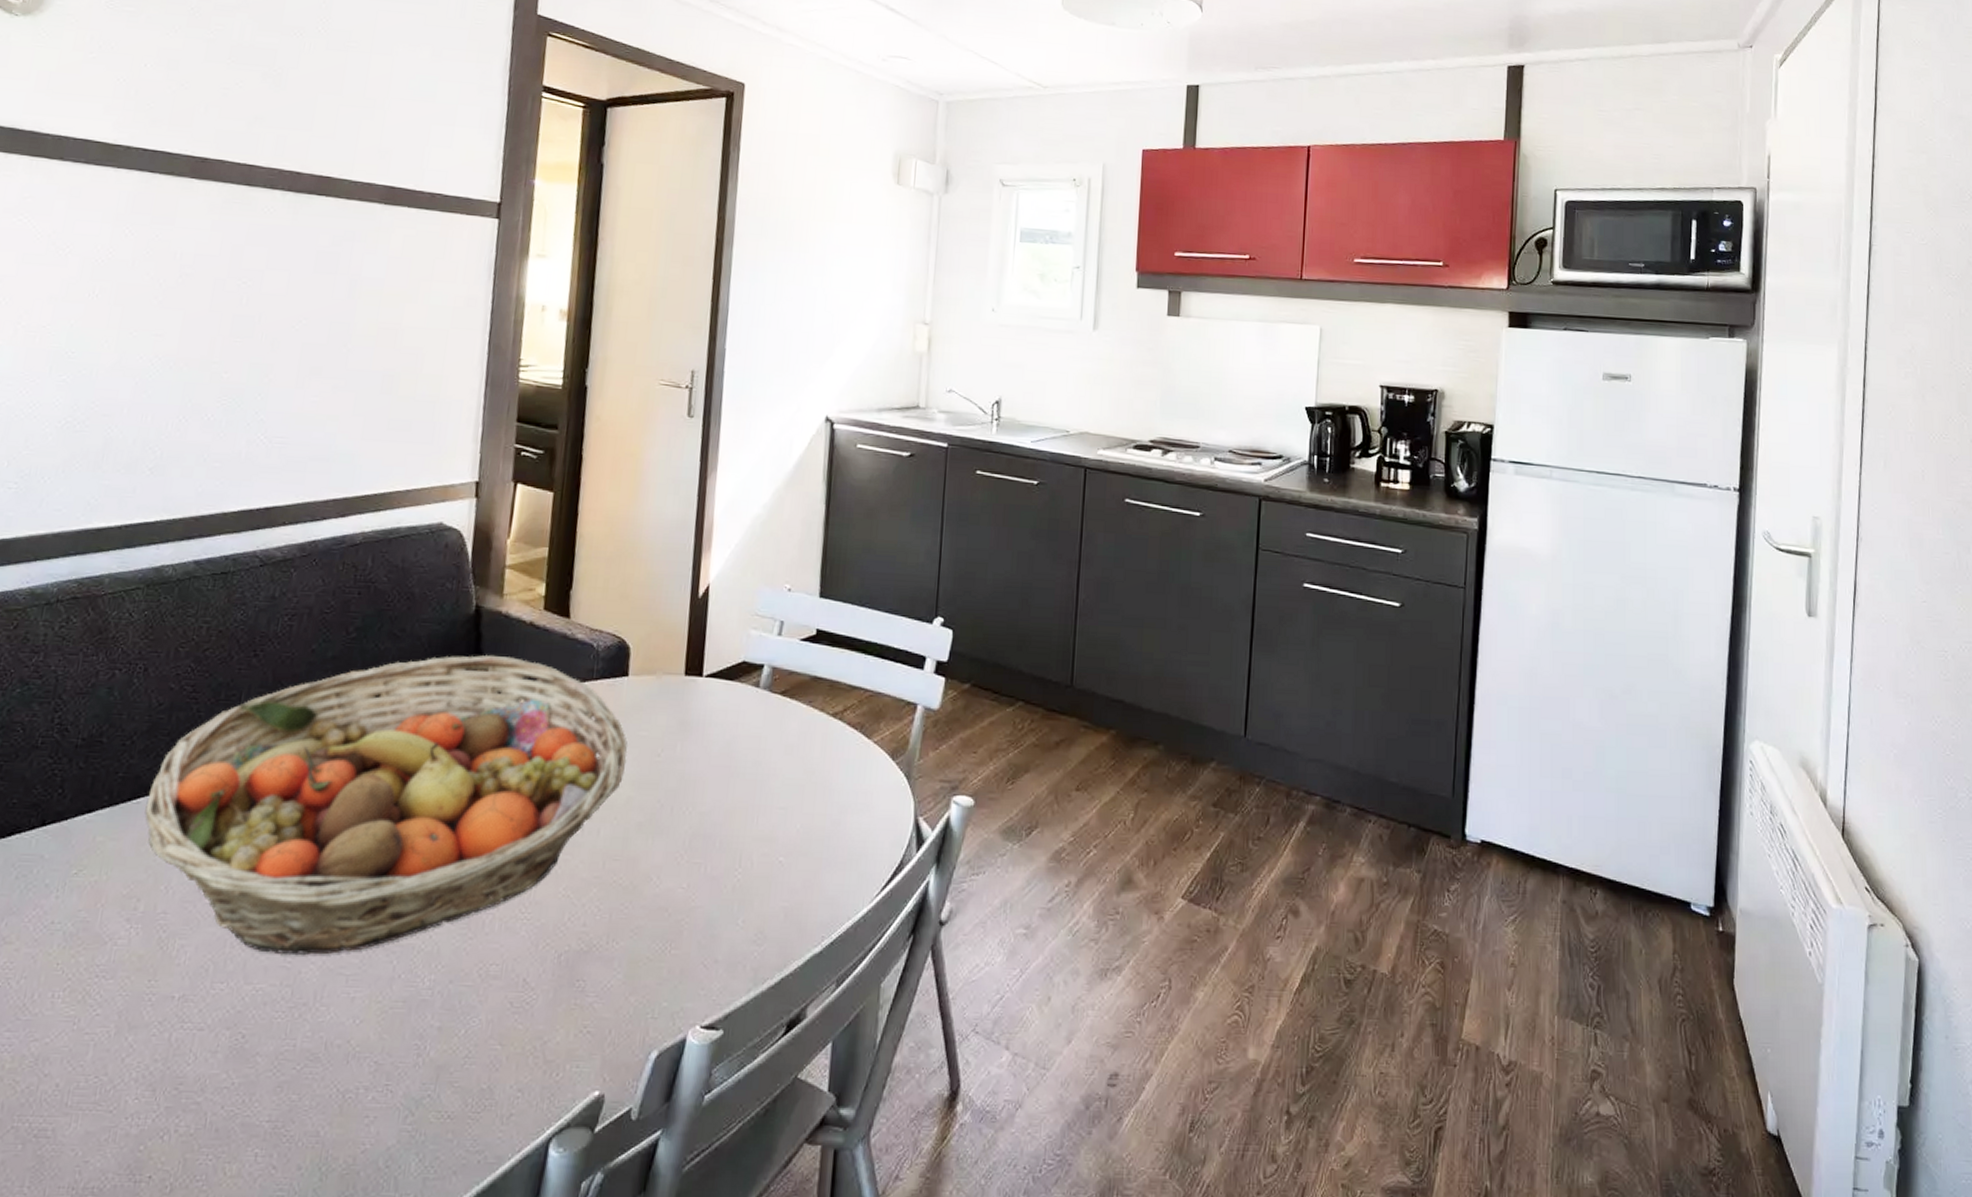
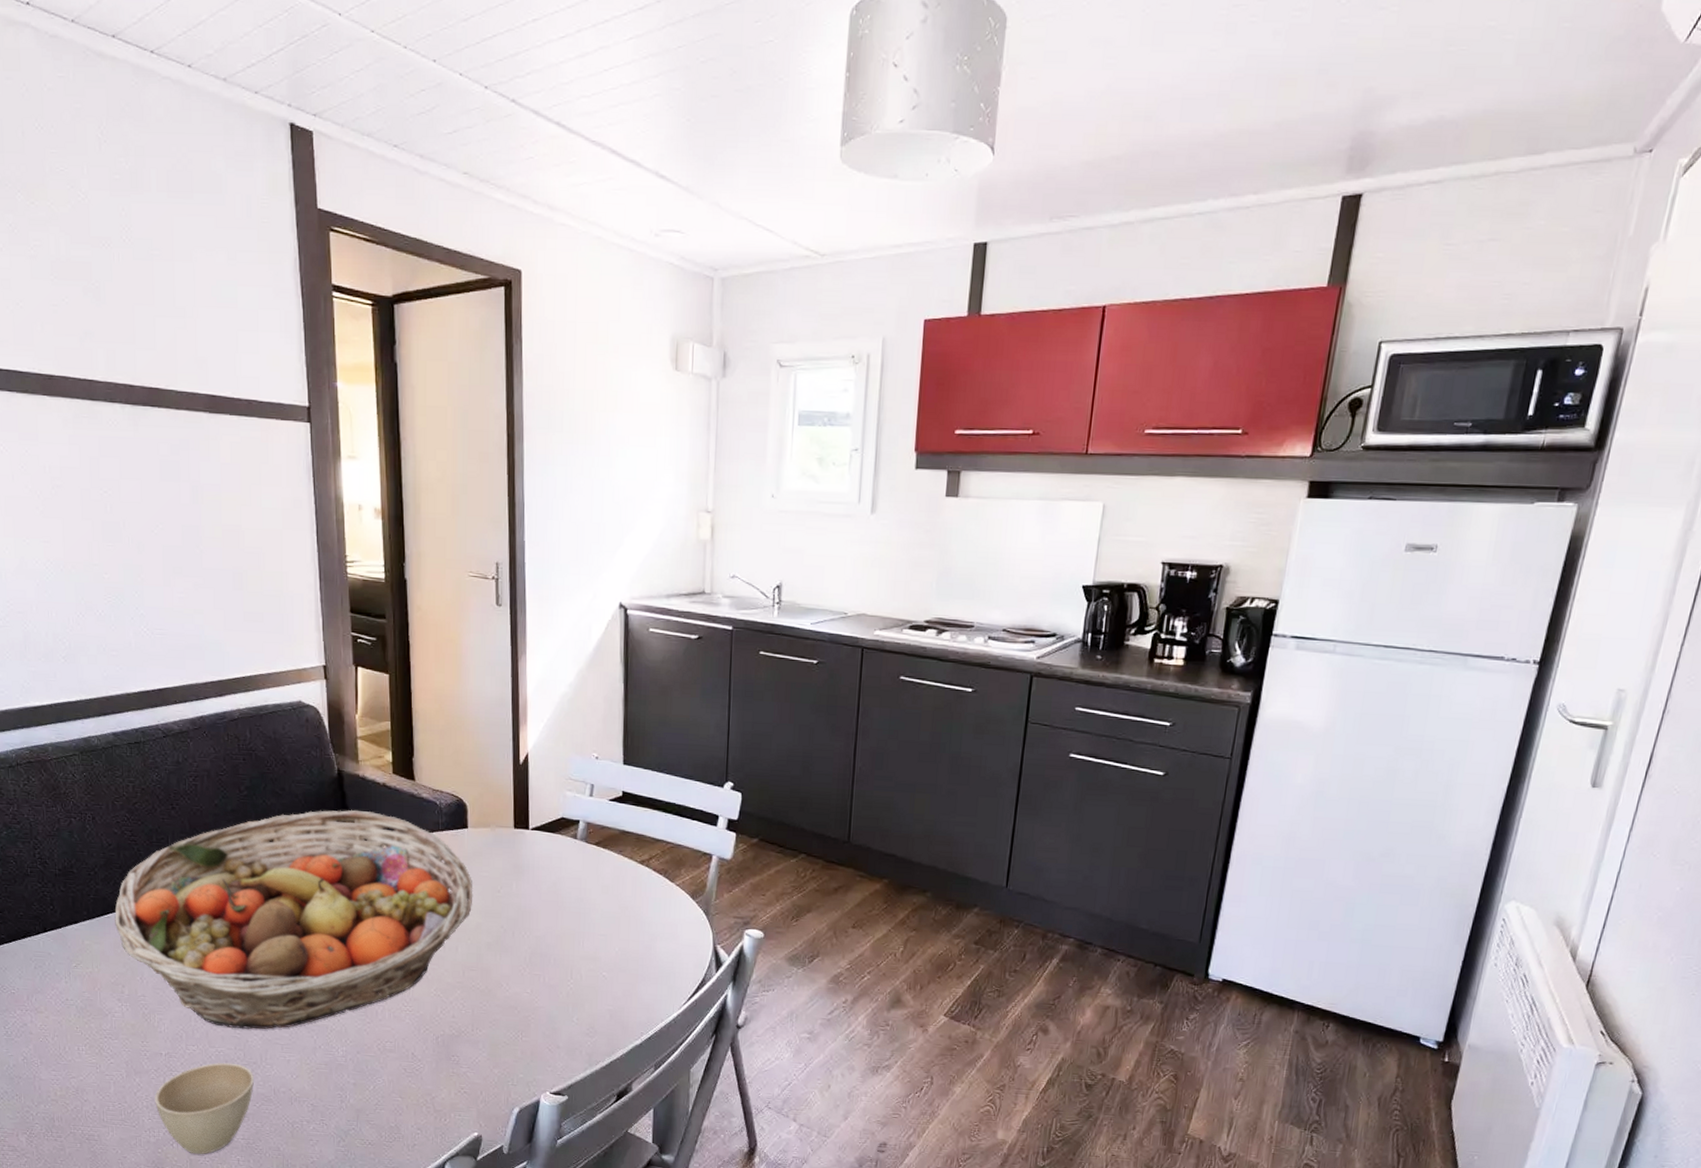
cup: none [149,1005,300,1151] -> present [155,1062,254,1155]

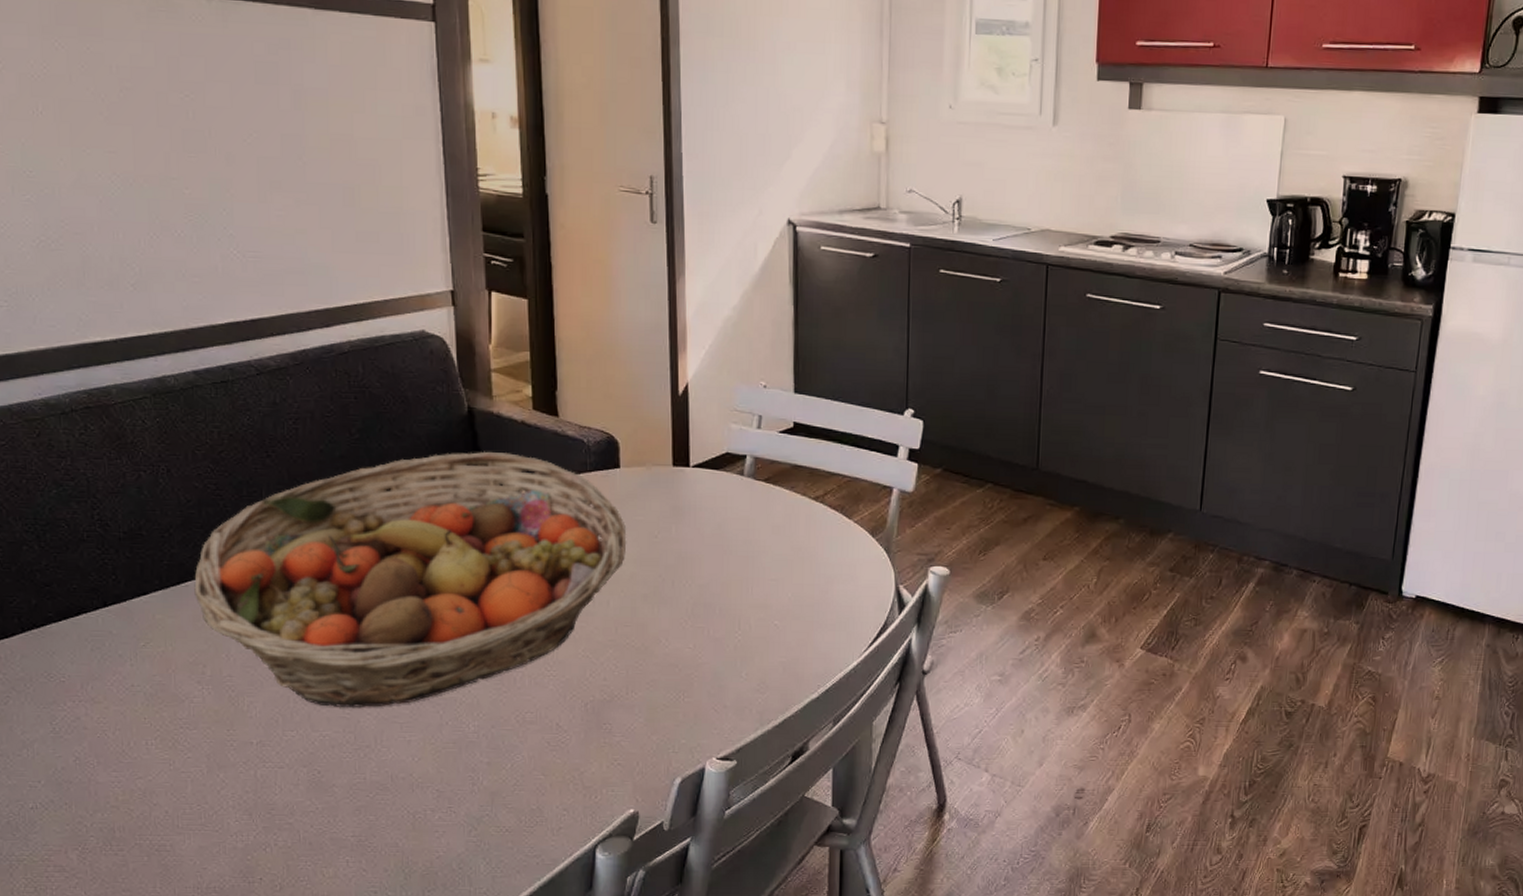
cup: present [155,1062,254,1155] -> none [243,748,367,859]

